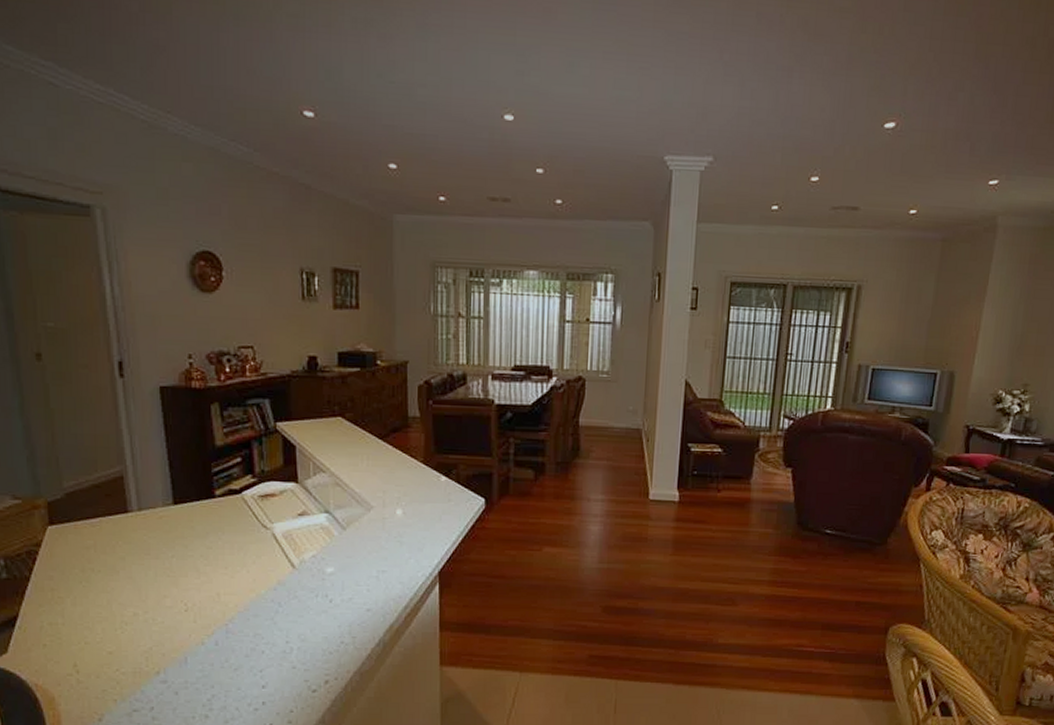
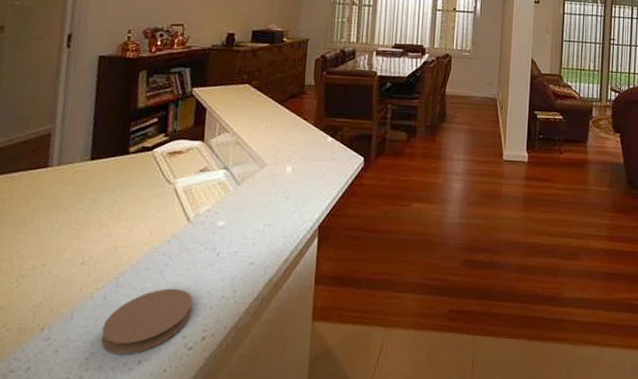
coaster: none [220,634,310,696] -> present [100,288,193,354]

